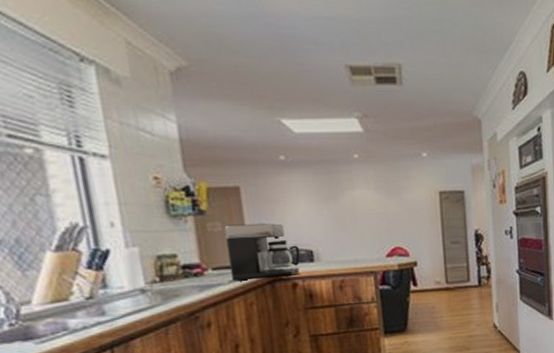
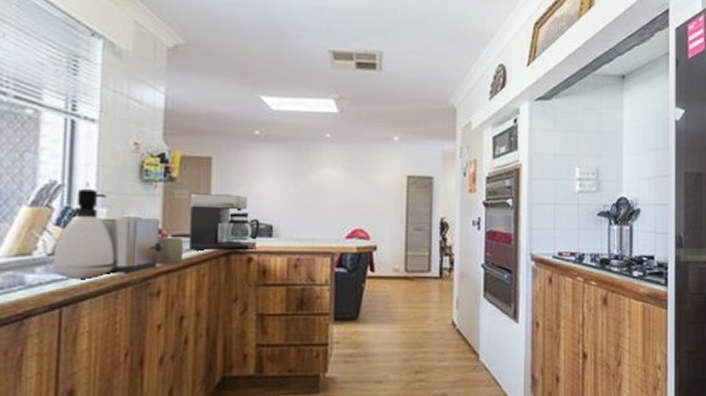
soap dispenser: none [92,228,159,321] -> present [53,188,115,280]
toaster: none [103,253,206,312] -> present [71,216,163,274]
mug: none [198,270,228,299] -> present [155,237,184,266]

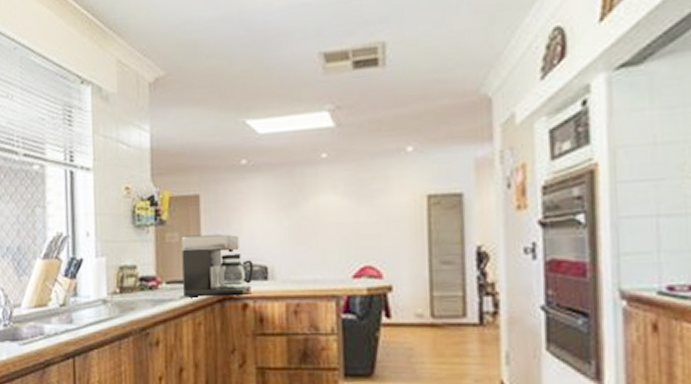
soap dispenser: present [53,188,115,280] -> none [65,238,116,330]
toaster: present [71,216,163,274] -> none [77,265,159,324]
mug: present [155,237,184,266] -> none [153,284,179,314]

